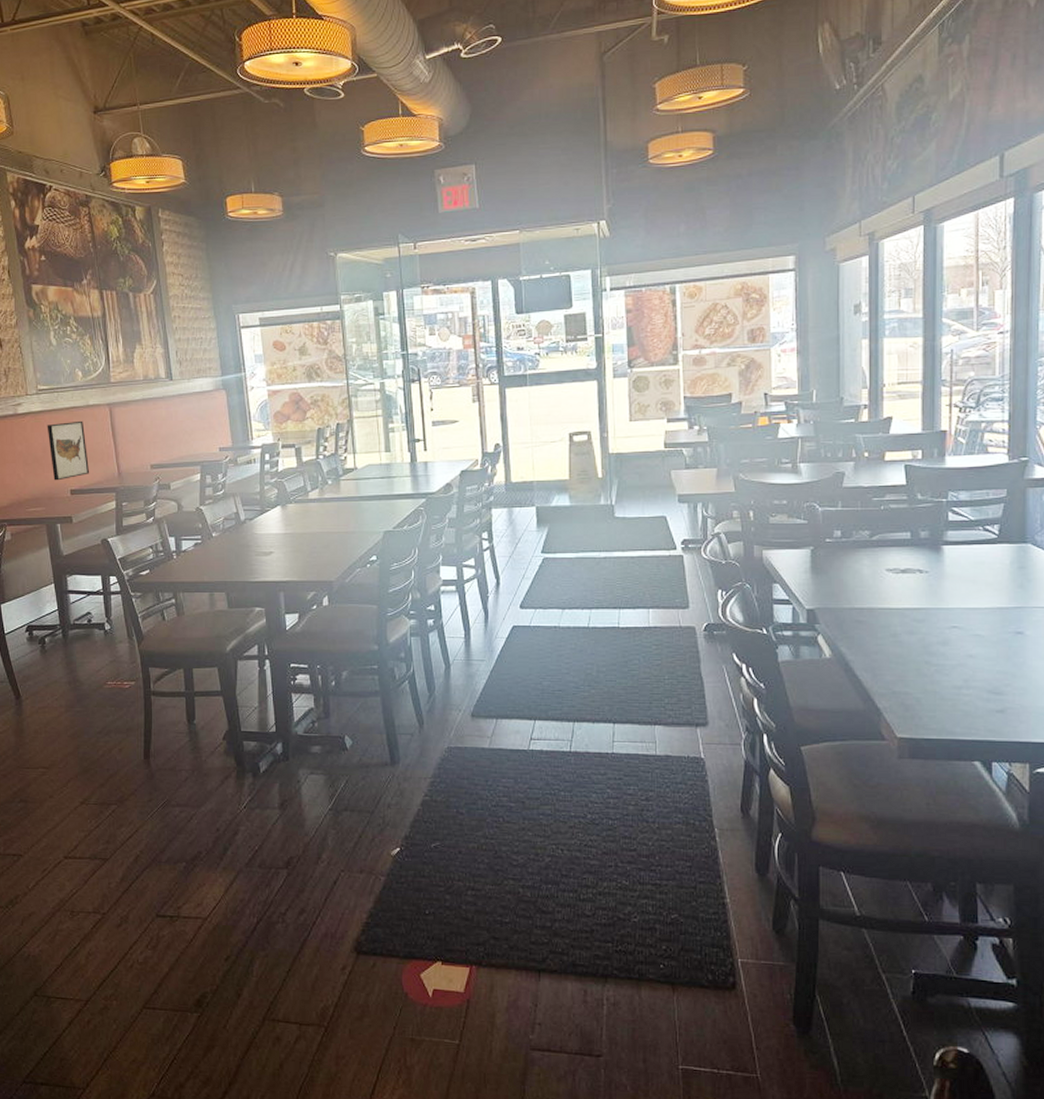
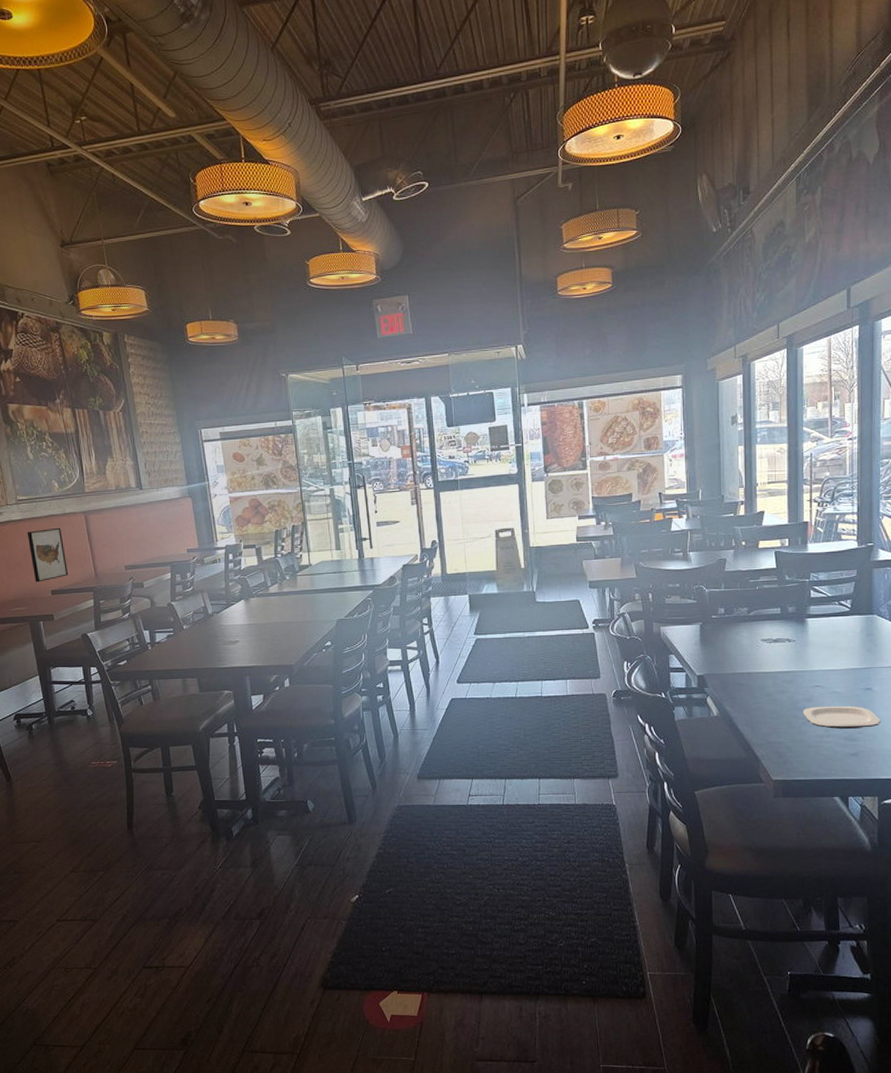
plate: none [937,651,1034,680] -> present [803,706,880,729]

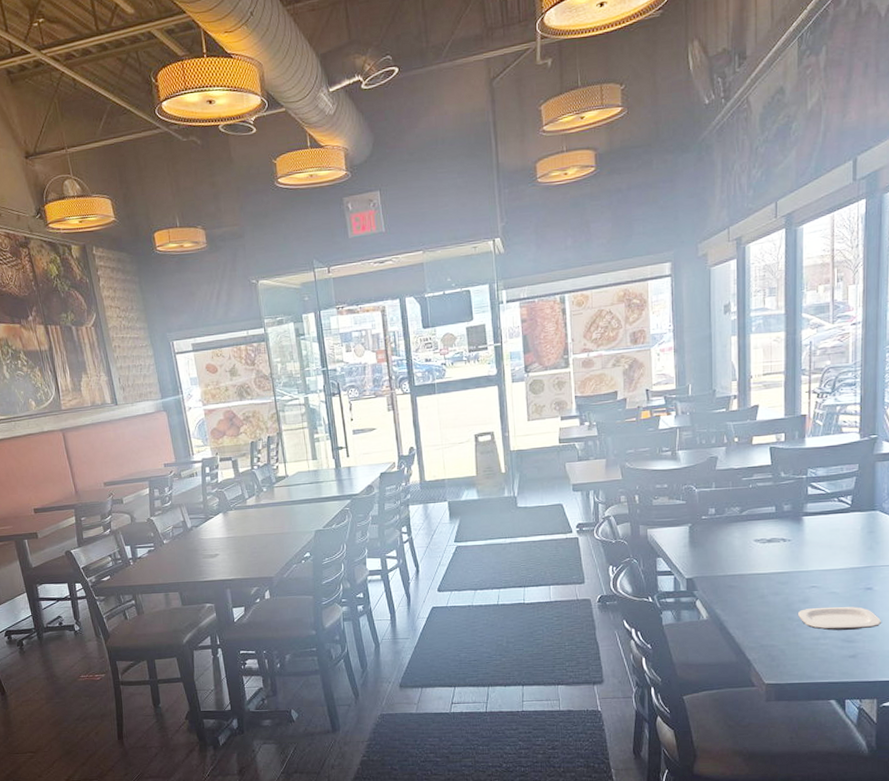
wall art: present [27,527,69,583] -> none [7,446,50,501]

